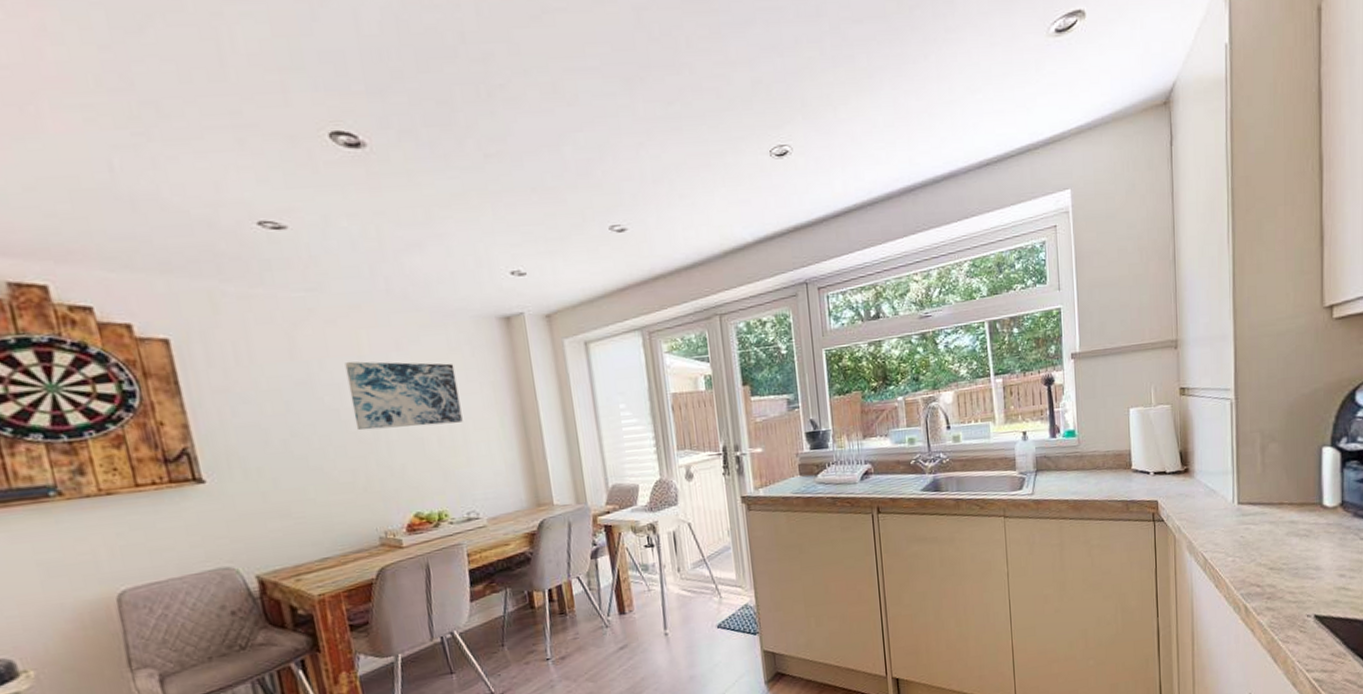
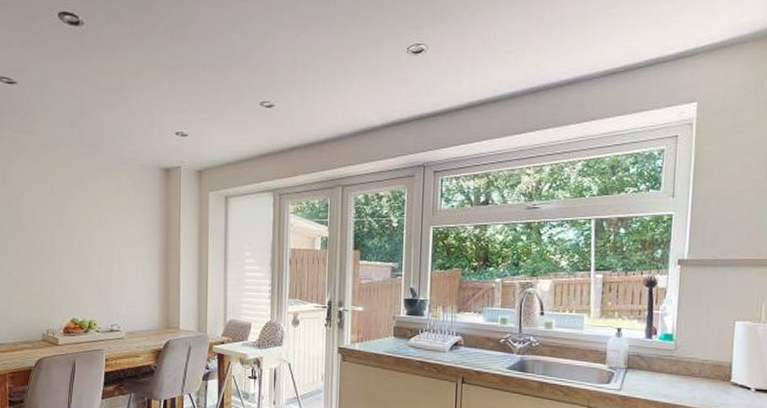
wall art: present [345,361,463,431] -> none [40,191,120,250]

